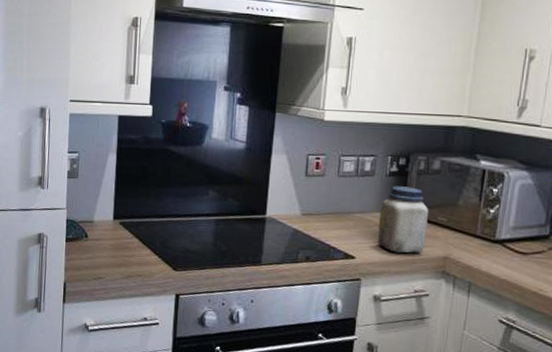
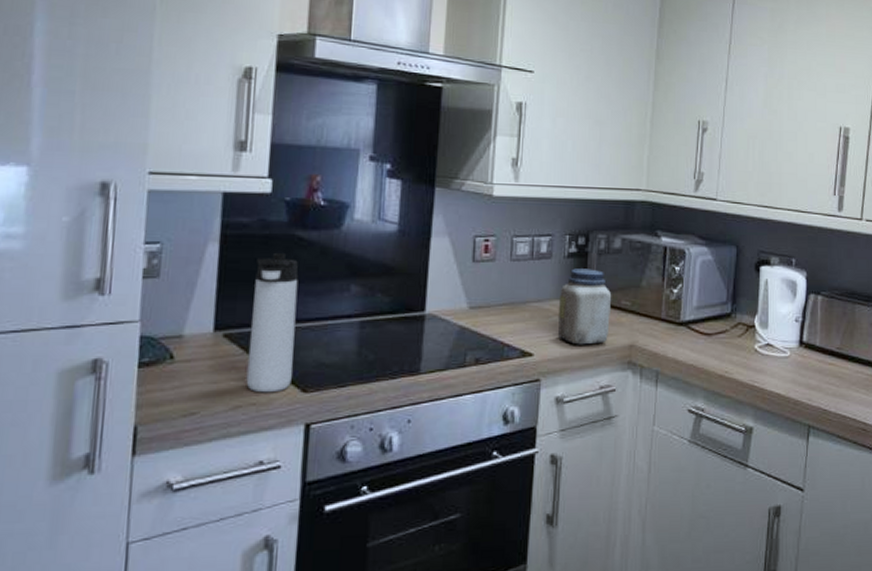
thermos bottle: none [135,162,171,269] -> present [246,252,299,393]

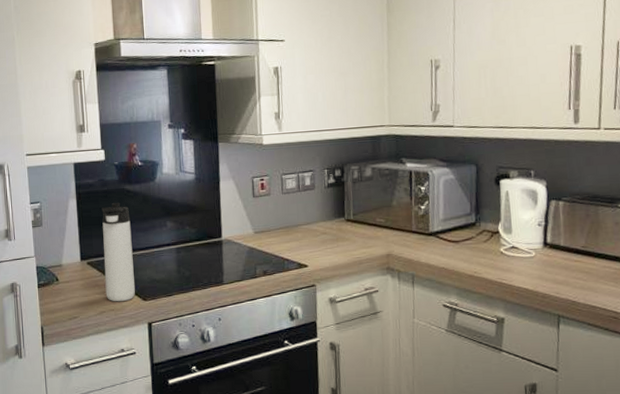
jar: present [557,268,612,345] -> none [324,195,369,256]

